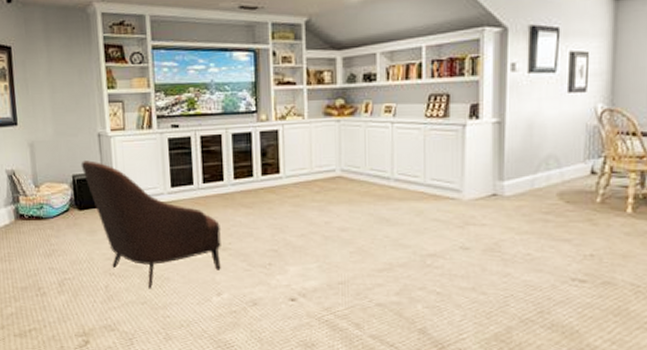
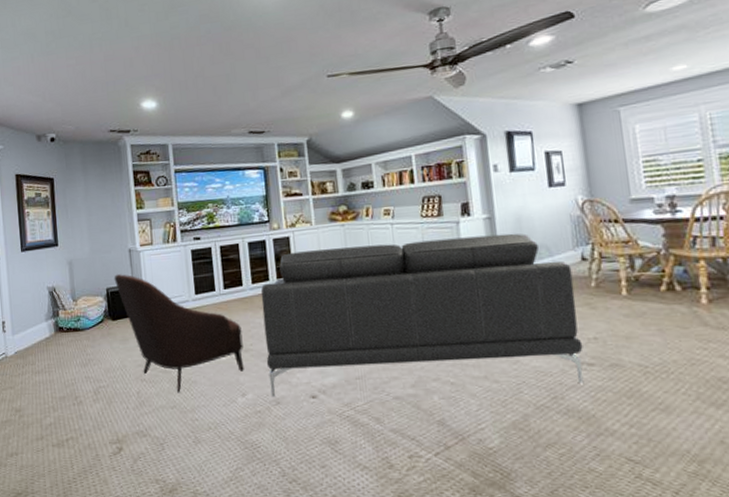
sofa: none [243,140,579,300] -> present [260,233,584,398]

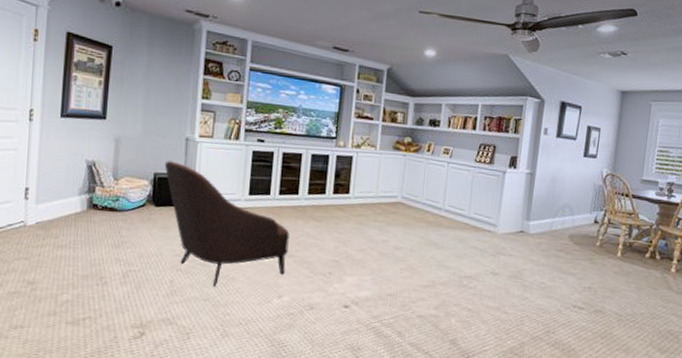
sofa: present [260,233,584,398] -> none [306,171,585,323]

